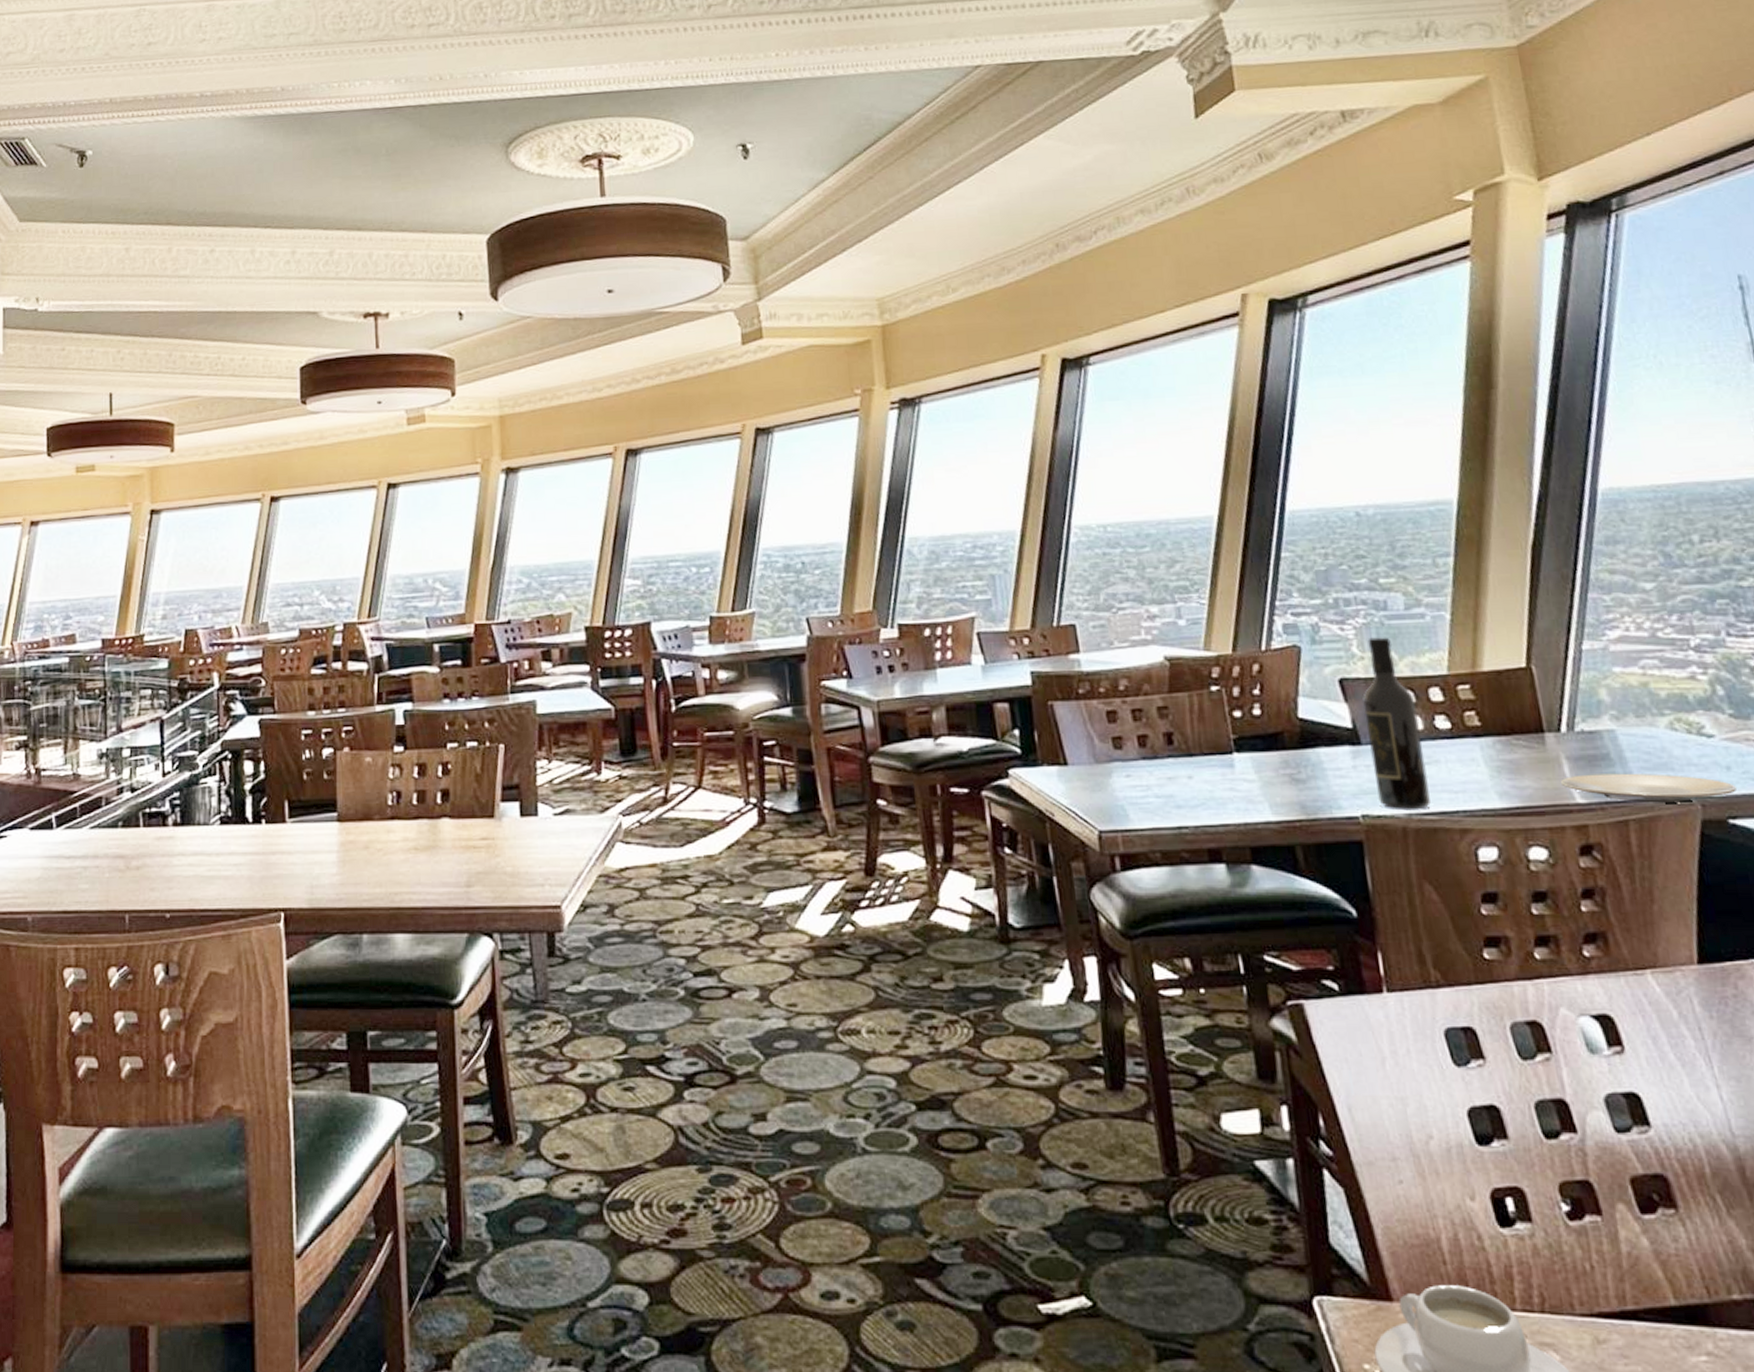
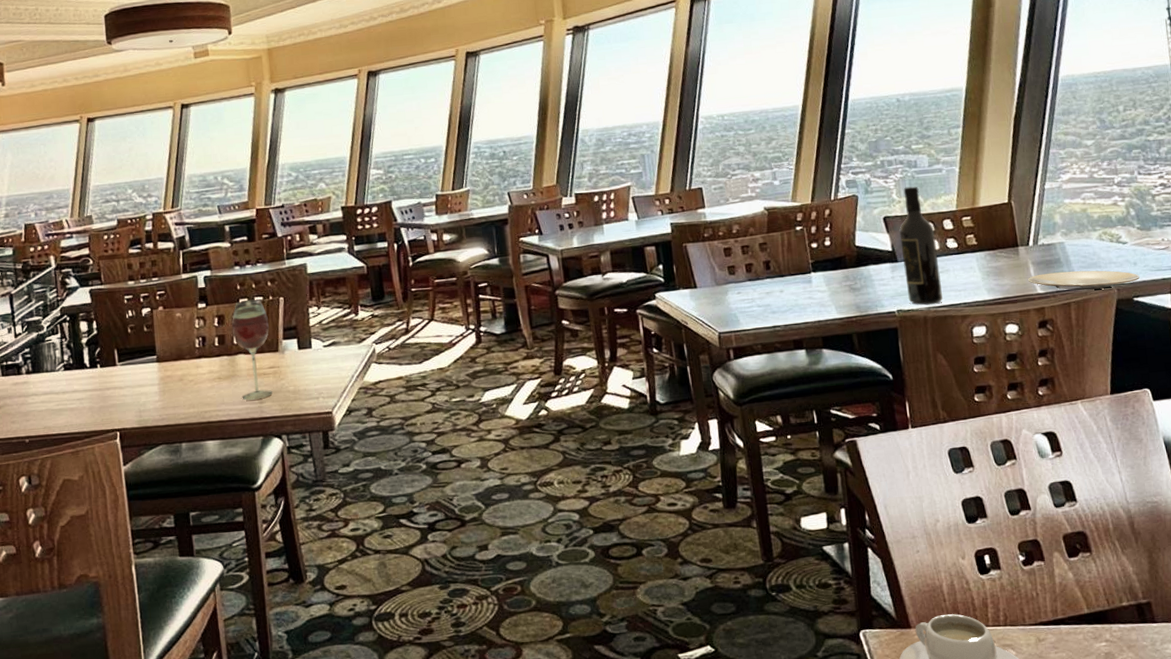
wineglass: none [435,745,485,882] -> present [231,299,273,401]

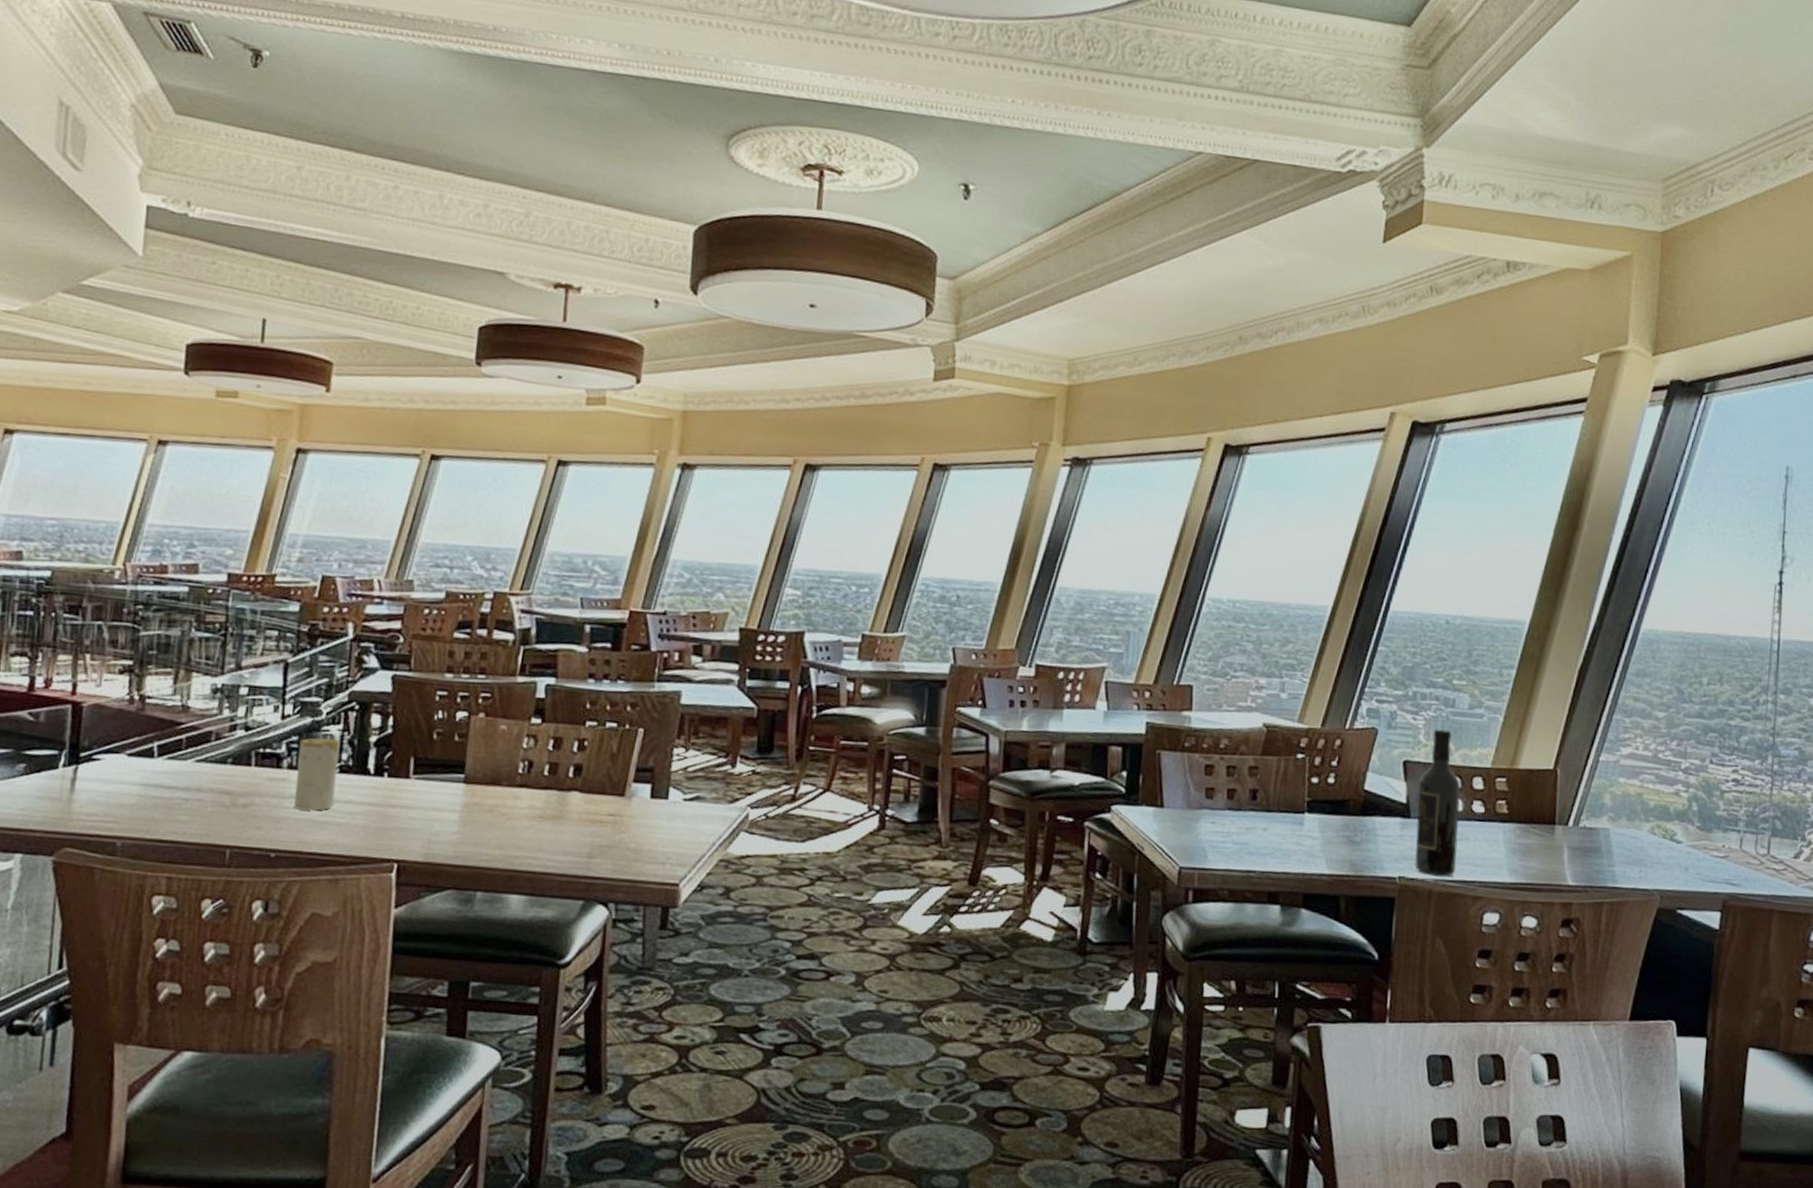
candle: none [31,345,65,404] -> present [294,738,340,811]
wineglass: present [231,299,273,401] -> none [566,724,620,853]
plate: present [1027,270,1140,291] -> none [1558,862,1689,893]

